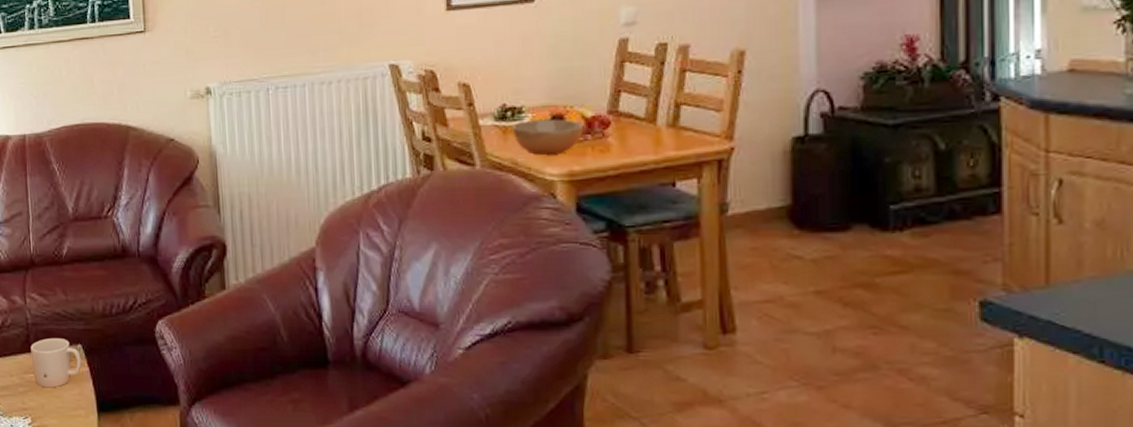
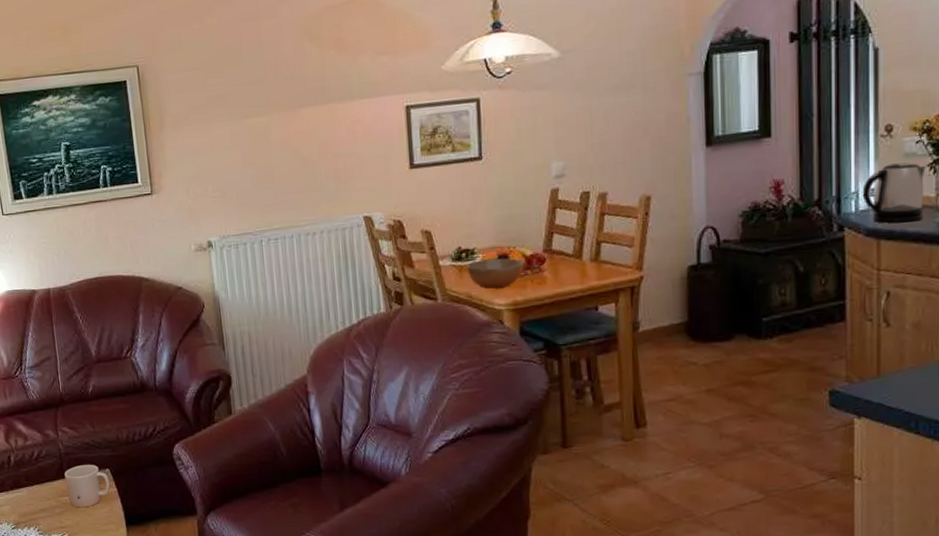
kettle: none [1024,18,1111,94] -> present [862,162,926,223]

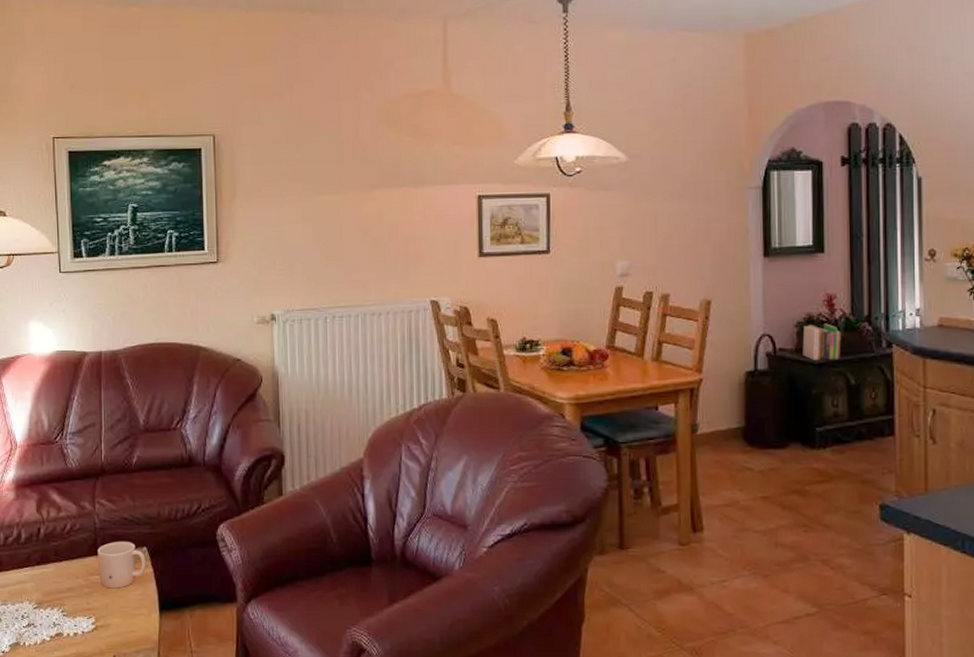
bowl: present [466,258,524,289] -> none [530,351,587,381]
books: none [748,211,790,250] -> present [802,323,842,360]
kettle: present [862,162,926,223] -> none [908,286,966,344]

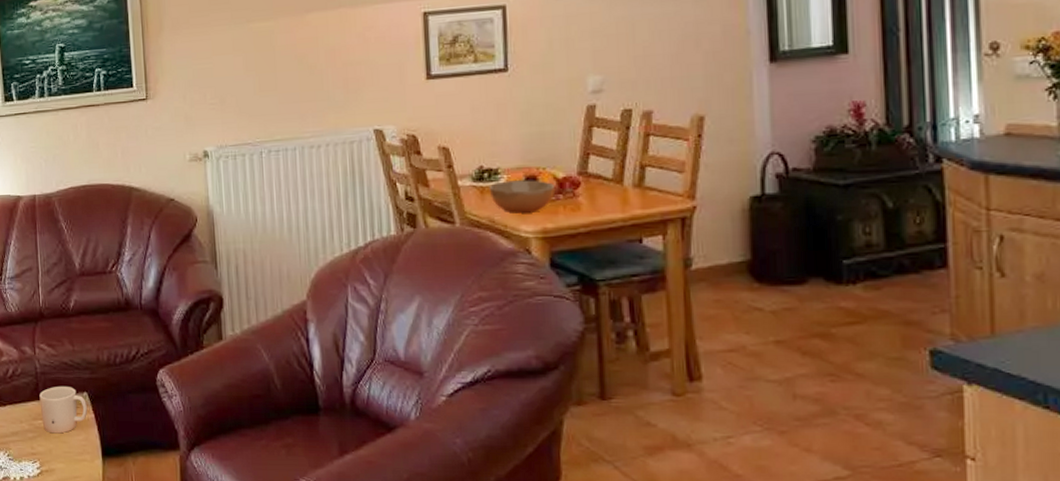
bowl: none [530,351,587,381] -> present [489,180,556,213]
books: present [802,323,842,360] -> none [822,137,874,181]

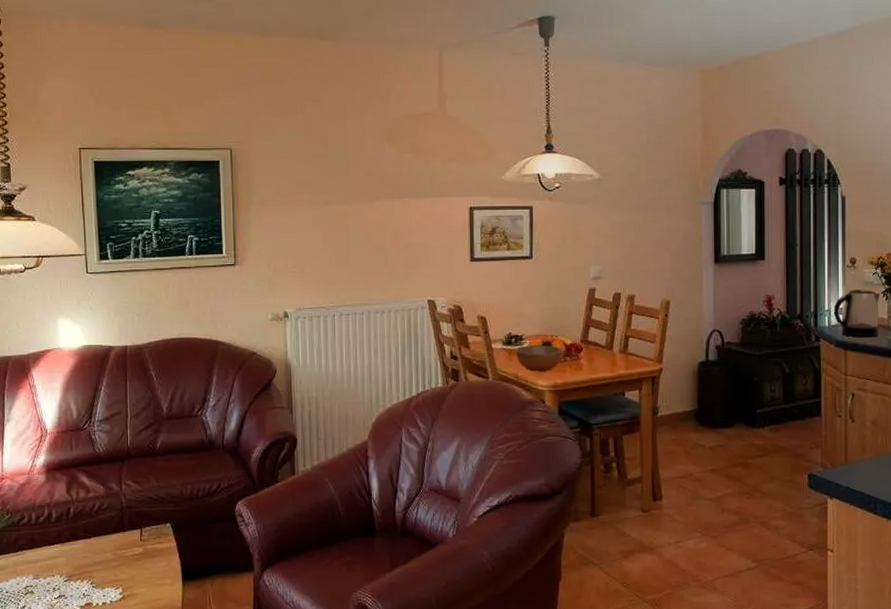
mug: present [39,386,88,434] -> none [124,518,171,562]
kettle: none [963,85,1044,156] -> present [833,289,880,338]

